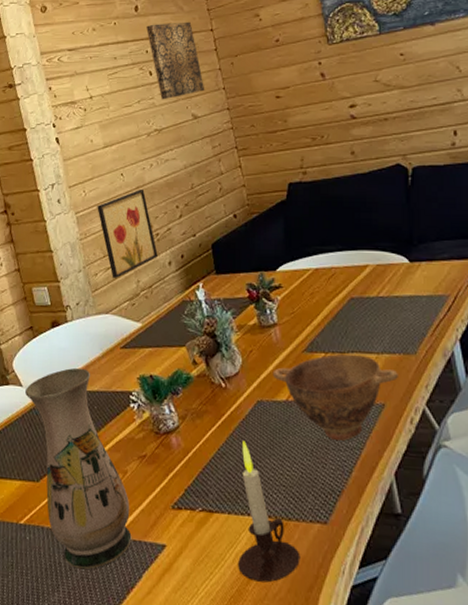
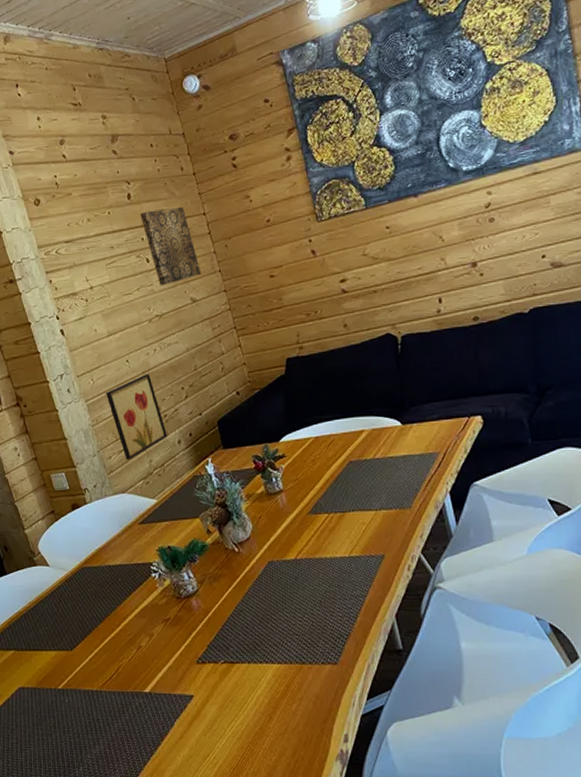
vase: present [25,367,132,570] -> none [53,545,162,723]
candle: present [238,441,300,583] -> none [257,598,315,719]
bowl: present [272,353,398,441] -> none [281,512,396,590]

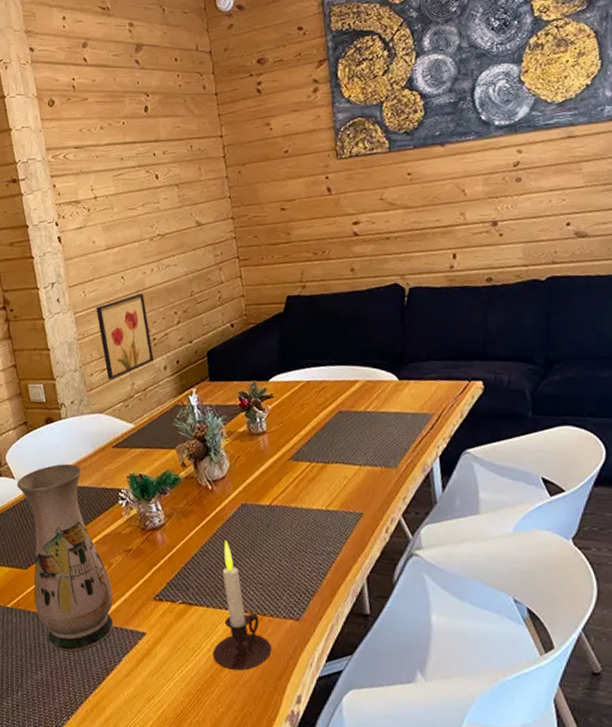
vase: none [53,545,162,723] -> present [17,463,114,653]
wall art: present [140,206,202,286] -> none [155,126,211,205]
candle: none [257,598,315,719] -> present [213,540,272,671]

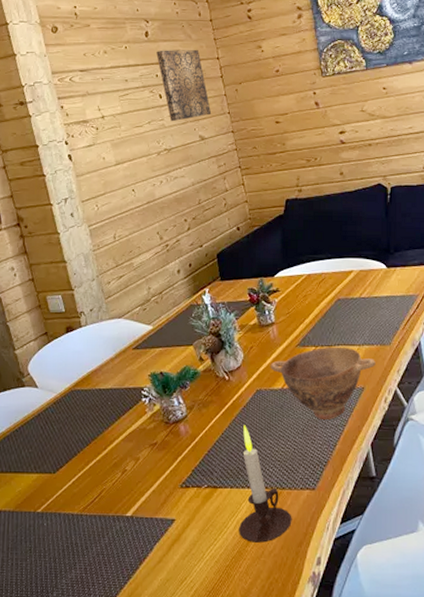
vase: present [17,463,114,653] -> none [41,368,144,547]
wall art: present [96,293,154,380] -> none [109,204,167,286]
wall art: none [155,126,211,205] -> present [156,49,212,122]
bowl: none [258,463,378,545] -> present [270,346,376,420]

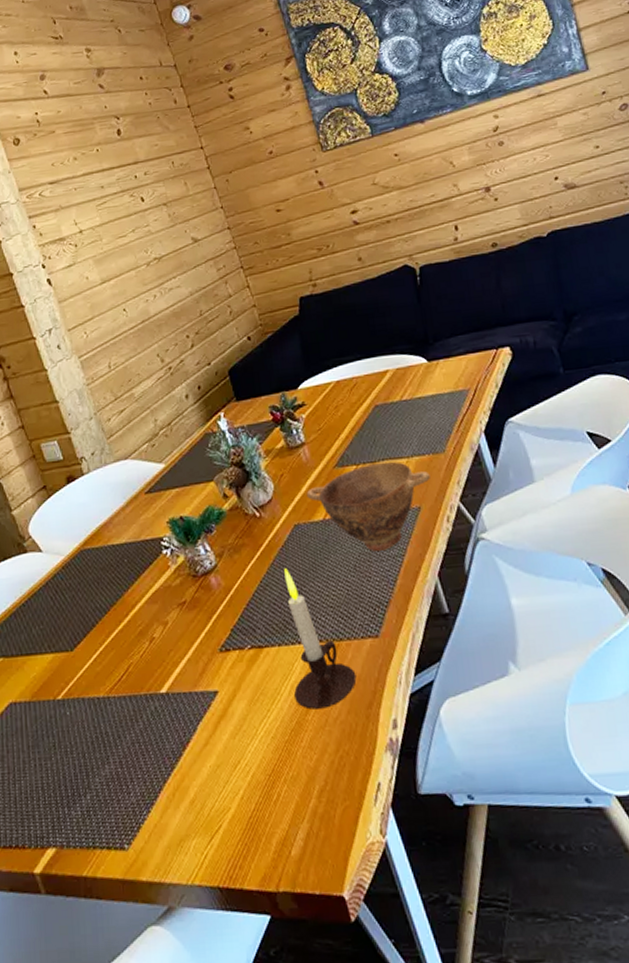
wall art: present [156,49,212,122] -> none [132,141,203,227]

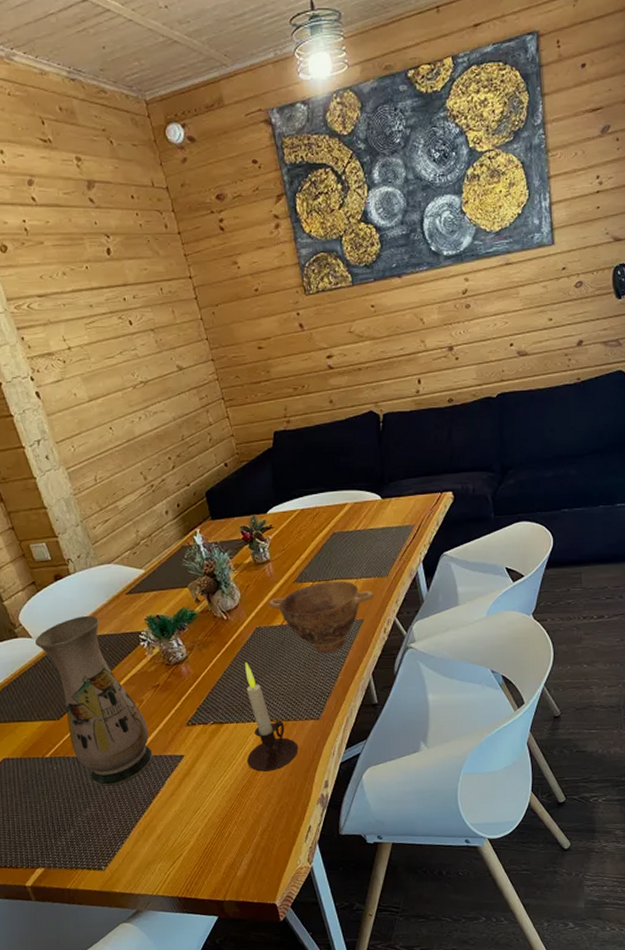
vase: none [46,521,181,735] -> present [35,615,153,786]

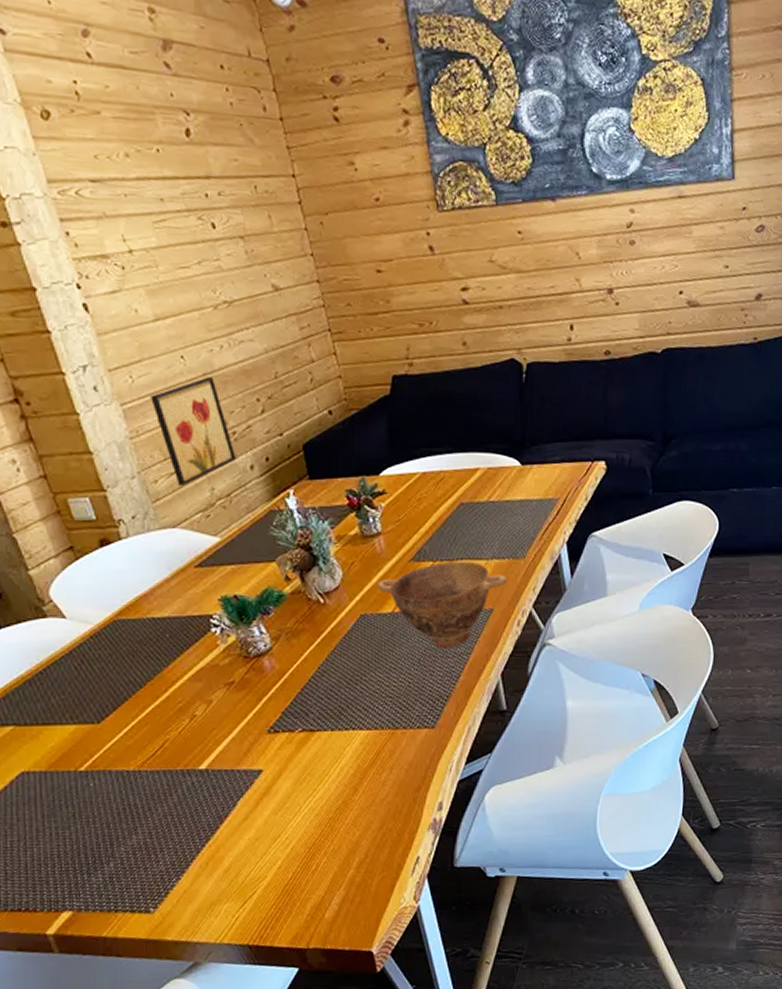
vase: present [35,615,153,786] -> none [71,592,222,808]
wall art: none [88,443,154,530] -> present [151,377,236,485]
candle: present [245,662,299,772] -> none [343,657,408,791]

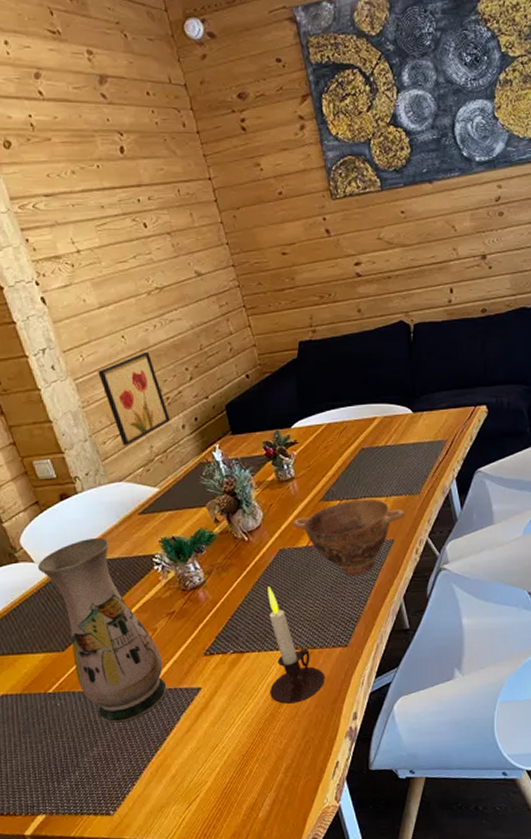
vase: none [71,592,222,808] -> present [38,537,167,723]
candle: none [343,657,408,791] -> present [268,586,325,704]

